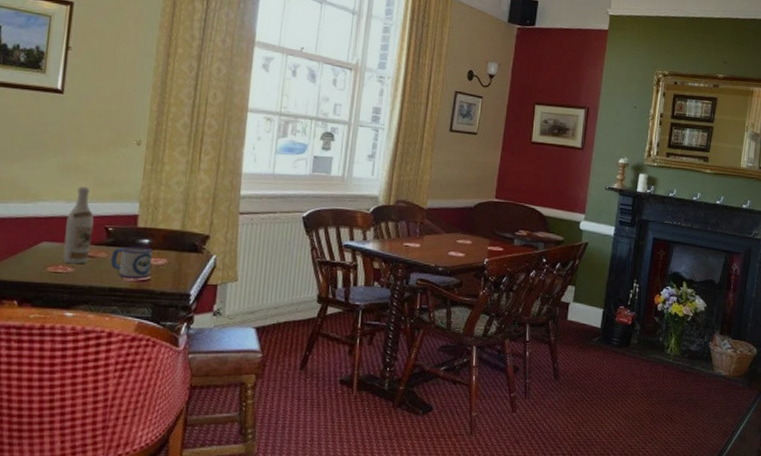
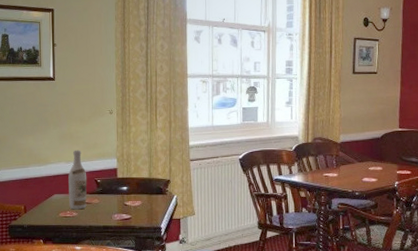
mug: present [110,246,153,279] -> none [101,193,131,218]

